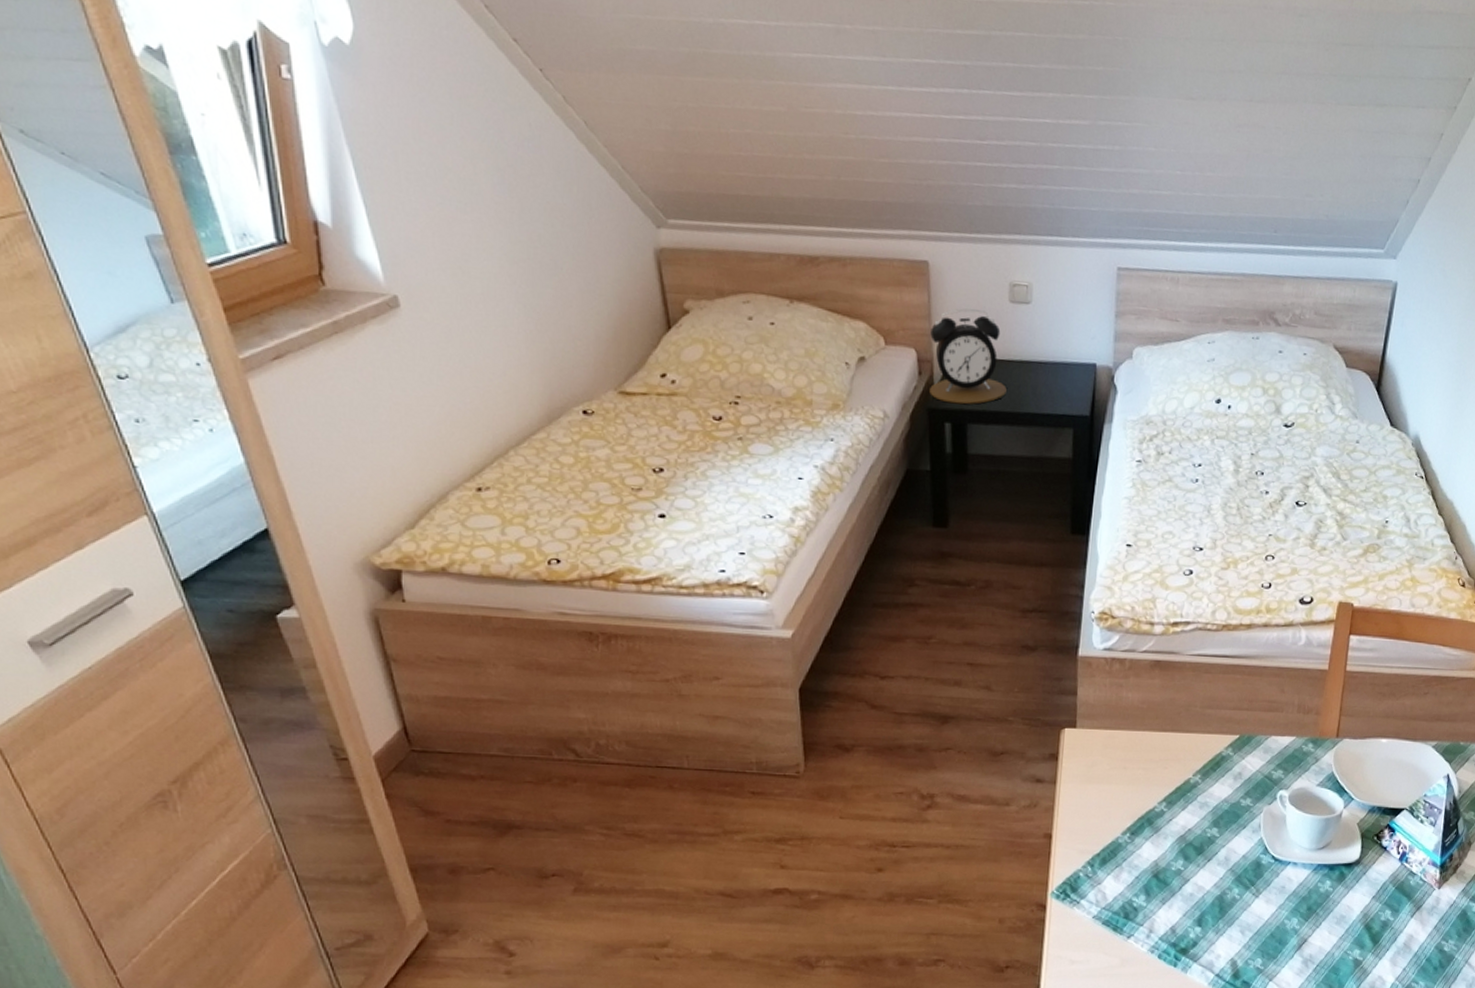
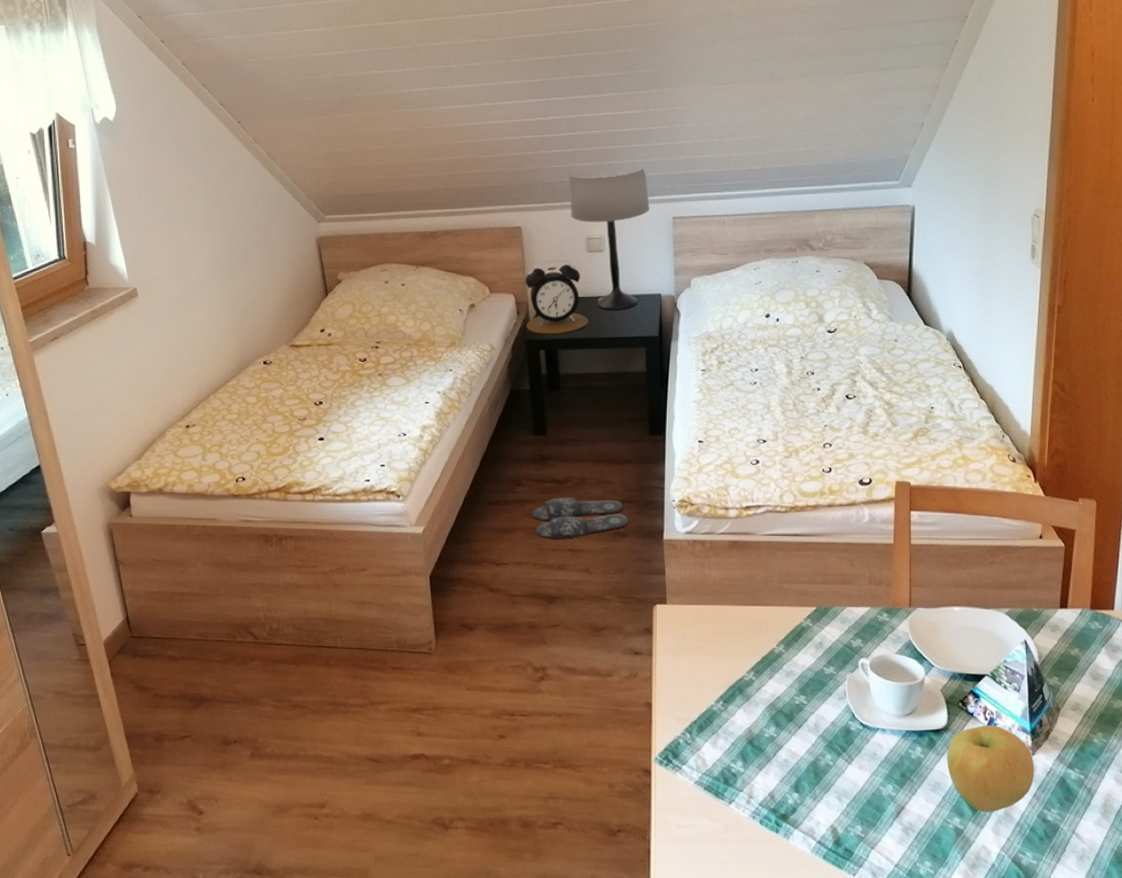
slippers: none [925,602,1040,652] -> present [531,497,629,540]
table lamp: none [991,196,1091,380] -> present [568,168,650,310]
apple: none [1354,859,1440,944] -> present [947,725,1035,812]

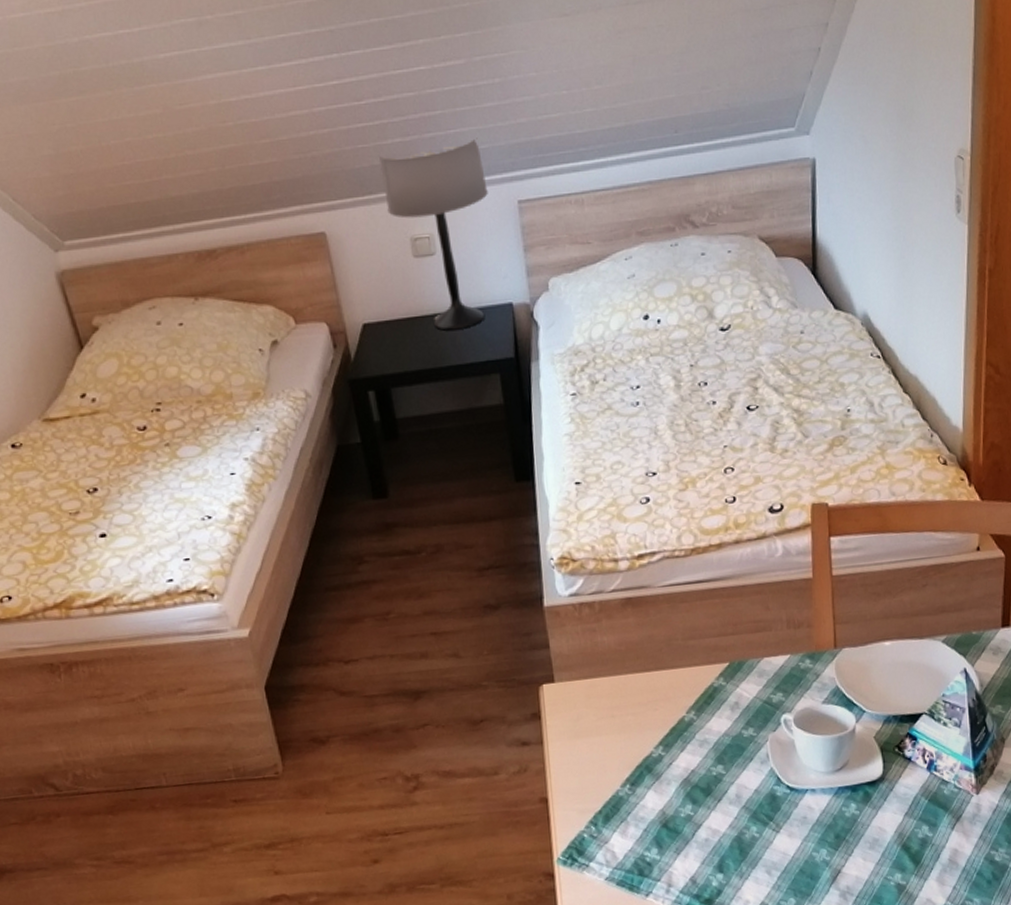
alarm clock: present [525,260,588,335] -> none [338,271,425,371]
slippers: present [531,497,629,540] -> none [381,566,501,624]
apple: present [947,725,1035,812] -> none [884,767,980,863]

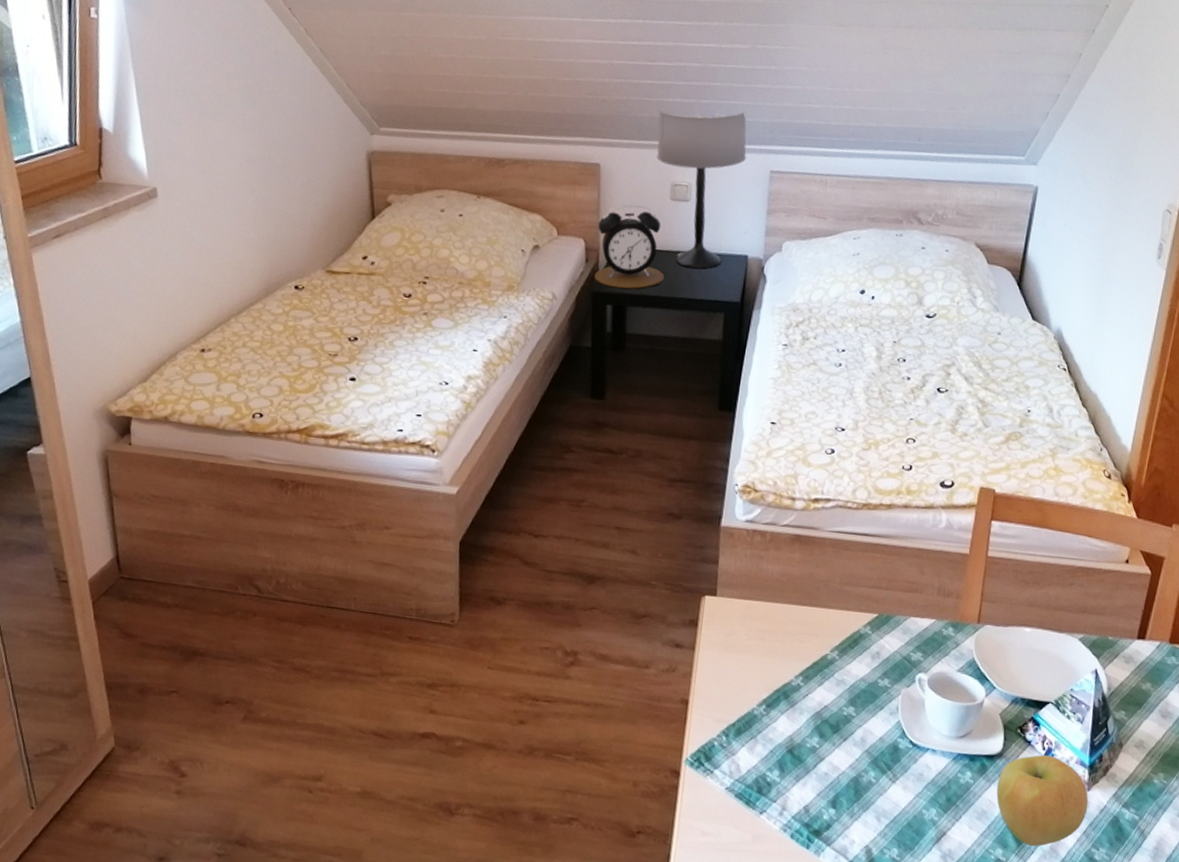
alarm clock: none [338,271,425,371] -> present [594,204,664,289]
apple: none [884,767,980,863] -> present [996,755,1089,846]

